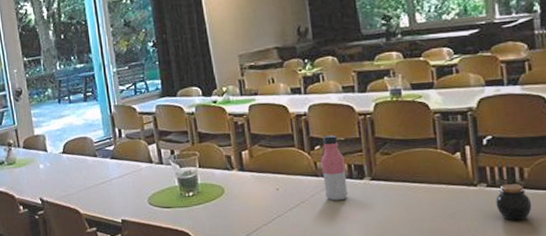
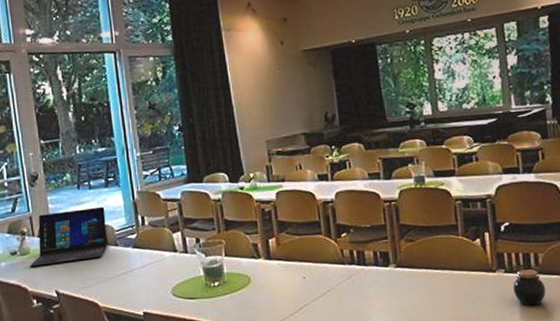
laptop: none [15,120,88,176] -> present [29,206,109,267]
water bottle: present [320,135,348,201] -> none [347,222,374,289]

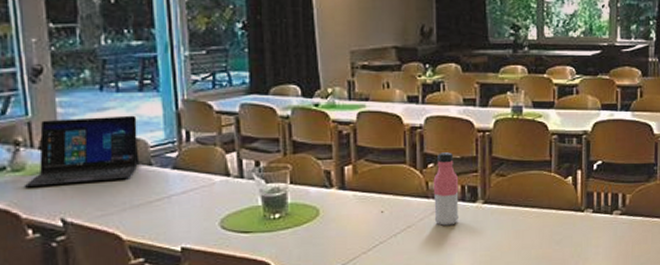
water bottle: none [347,222,374,289] -> present [433,152,459,226]
jar: present [513,269,546,306] -> none [599,210,630,247]

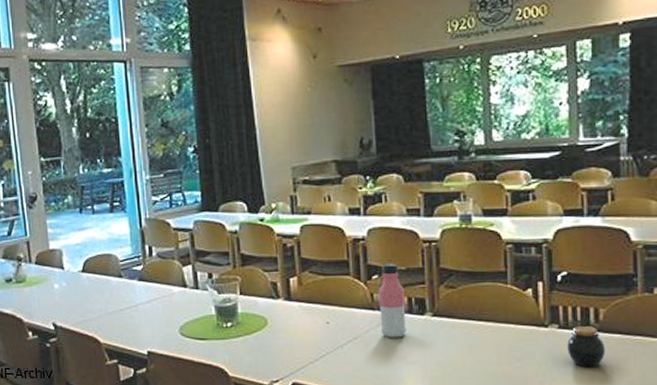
laptop: present [24,115,140,188] -> none [25,234,112,297]
jar: none [599,210,630,247] -> present [567,326,606,367]

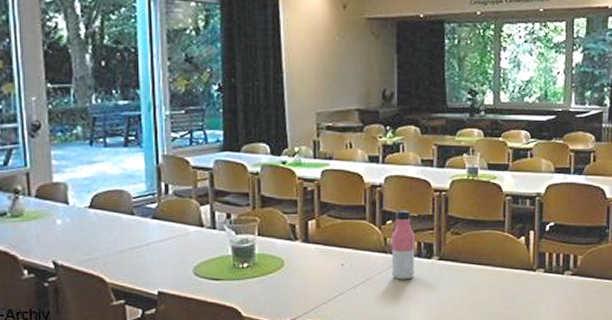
jar: present [567,326,606,367] -> none [550,271,581,307]

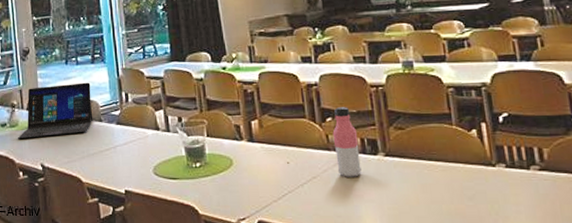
laptop: none [21,168,123,232] -> present [17,82,93,140]

